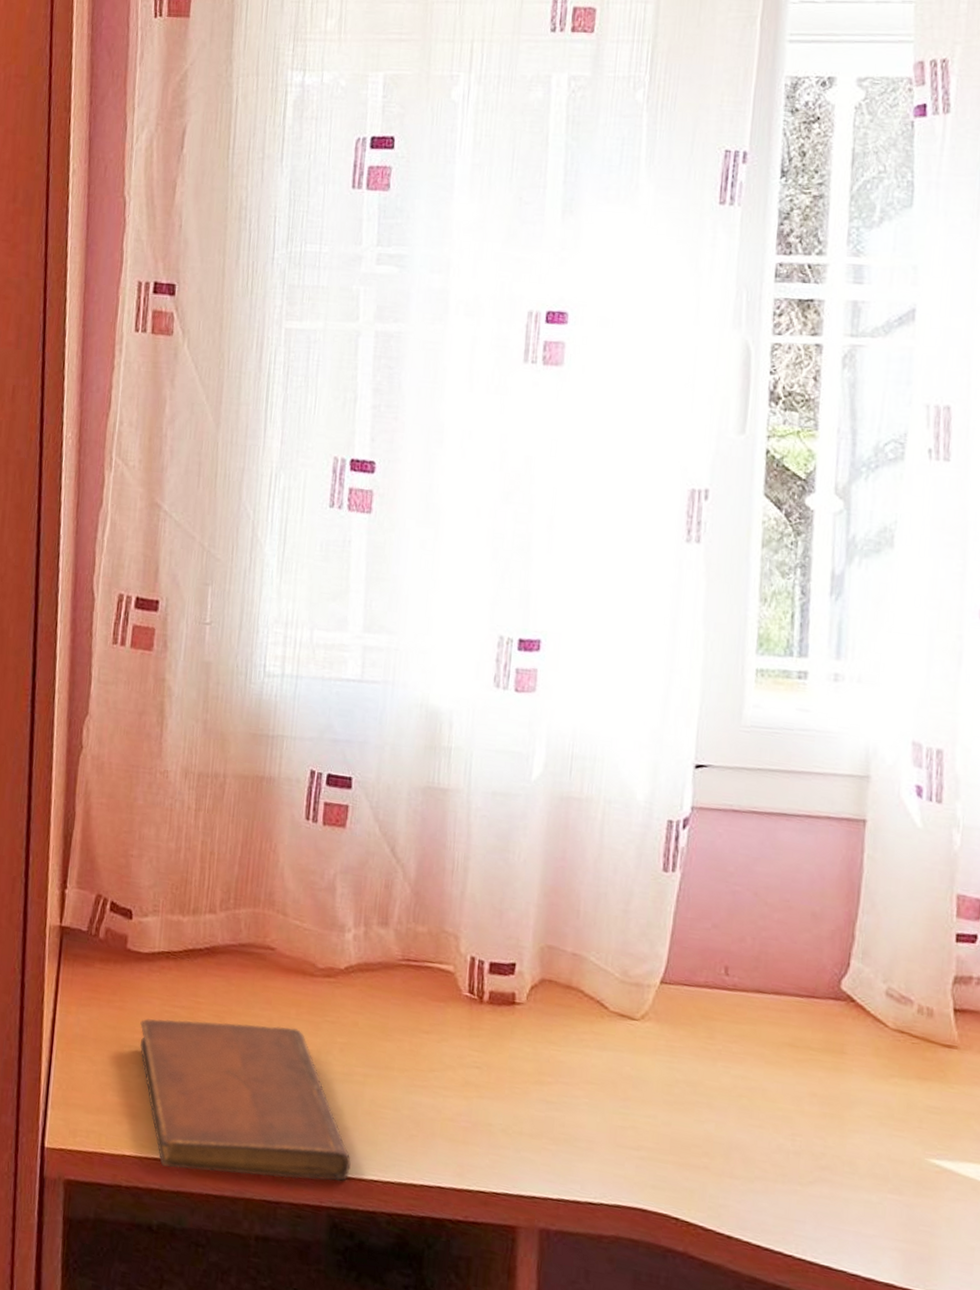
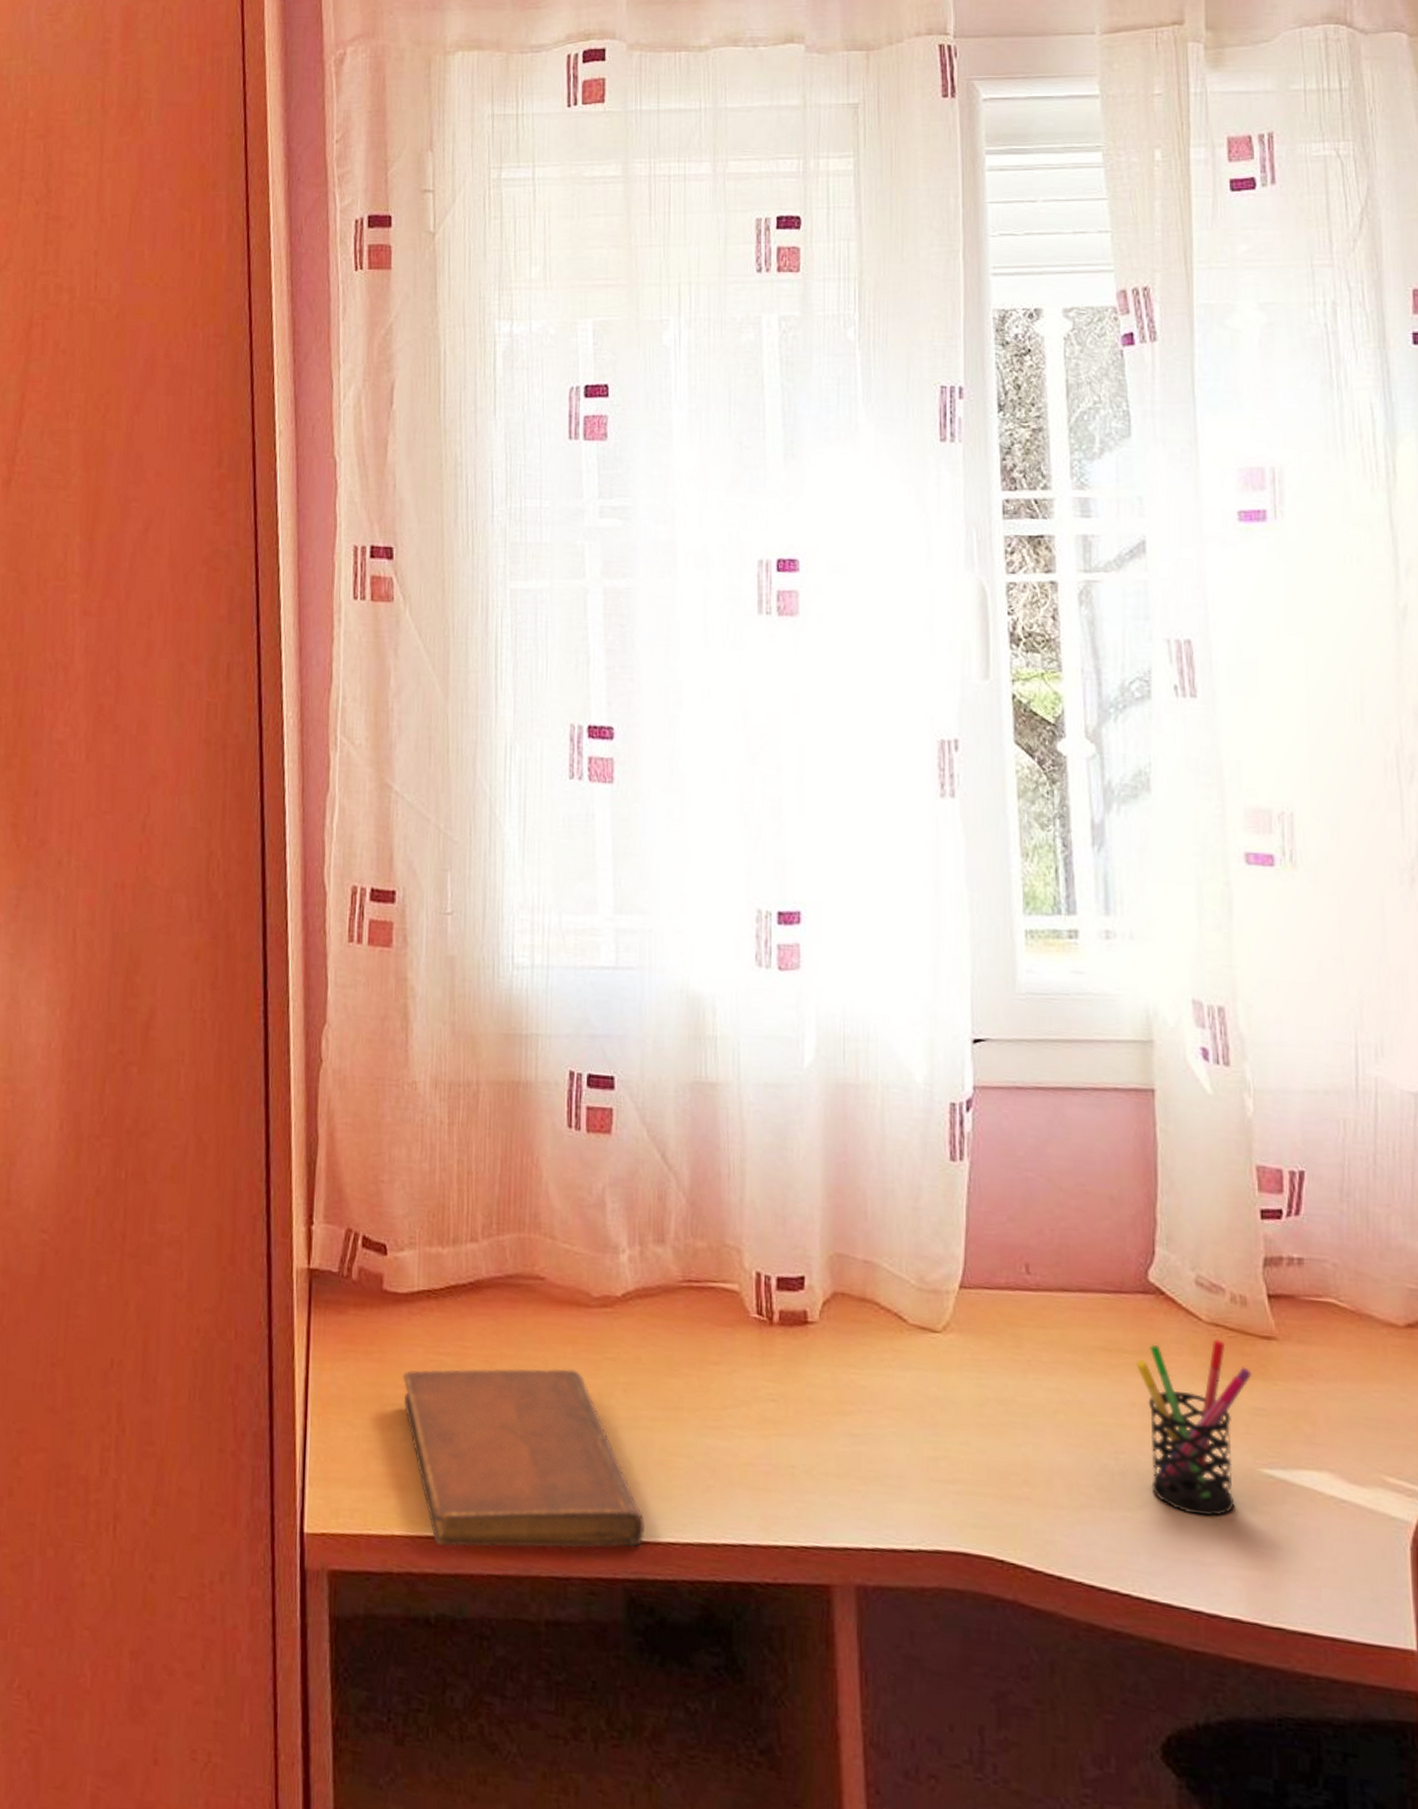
pen holder: none [820,1044,931,1196] -> present [1135,1339,1252,1517]

